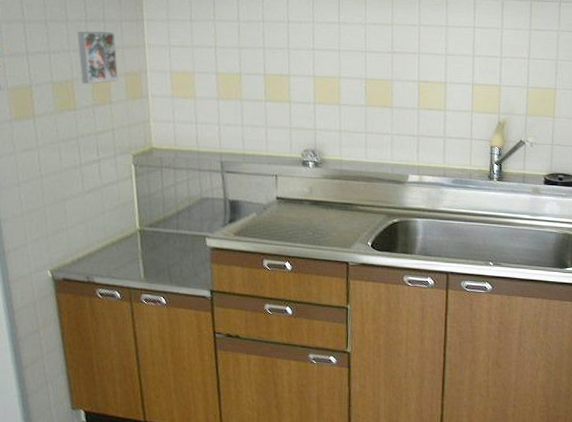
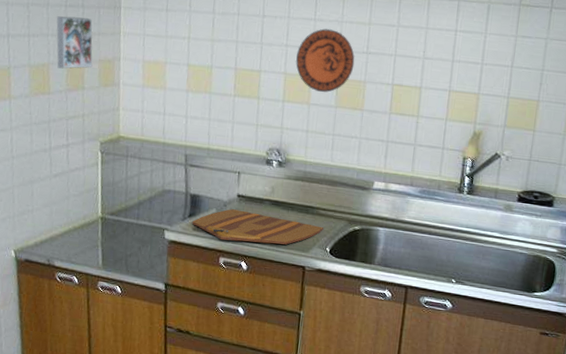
cutting board: none [233,212,364,243] -> present [192,209,324,245]
decorative plate: none [323,31,381,92] -> present [295,28,355,93]

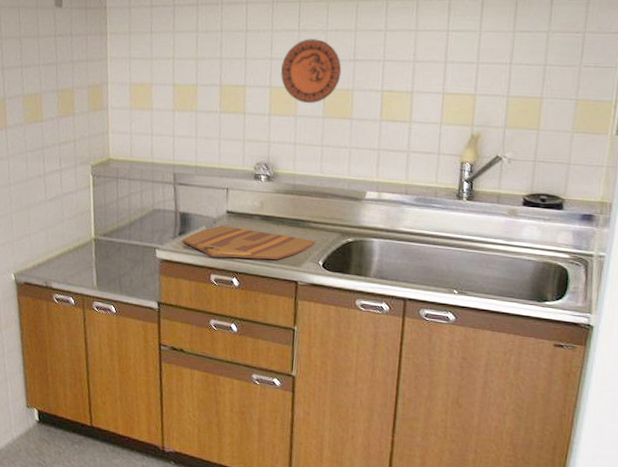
decorative tile: present [56,16,93,69] -> none [46,45,82,97]

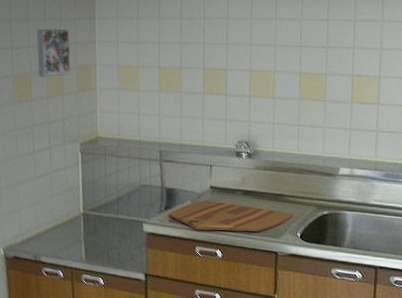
decorative tile: none [46,45,82,97] -> present [36,28,71,77]
decorative plate: present [280,39,342,103] -> none [259,27,316,86]

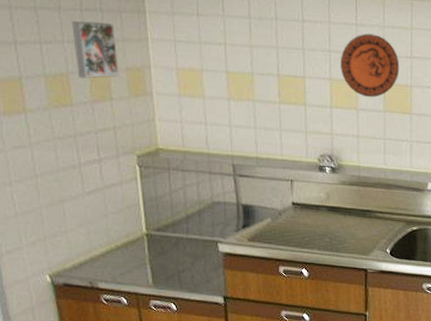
cutting board: present [168,200,294,232] -> none [247,217,383,250]
decorative plate: none [259,27,316,86] -> present [340,33,400,97]

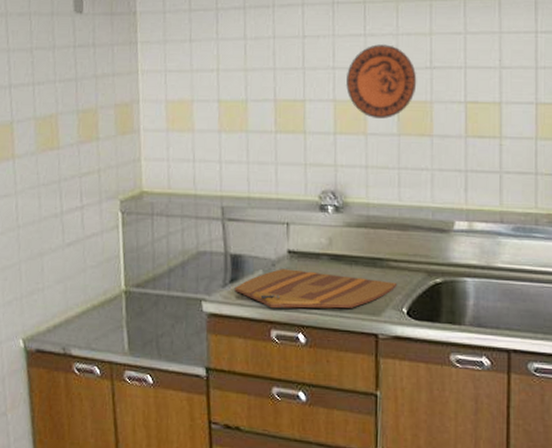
decorative tile: present [71,21,119,79] -> none [64,57,108,118]
cutting board: none [247,217,383,250] -> present [234,269,398,309]

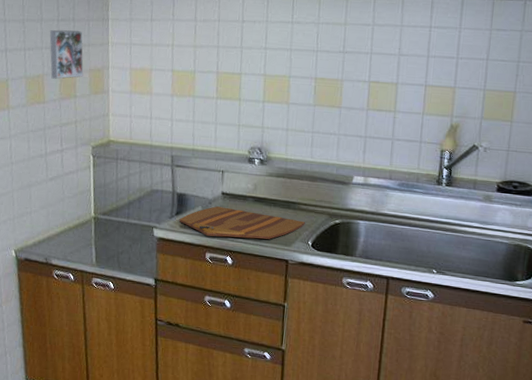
decorative tile: none [64,57,108,118] -> present [49,29,84,79]
decorative plate: present [345,44,417,119] -> none [274,30,332,92]

